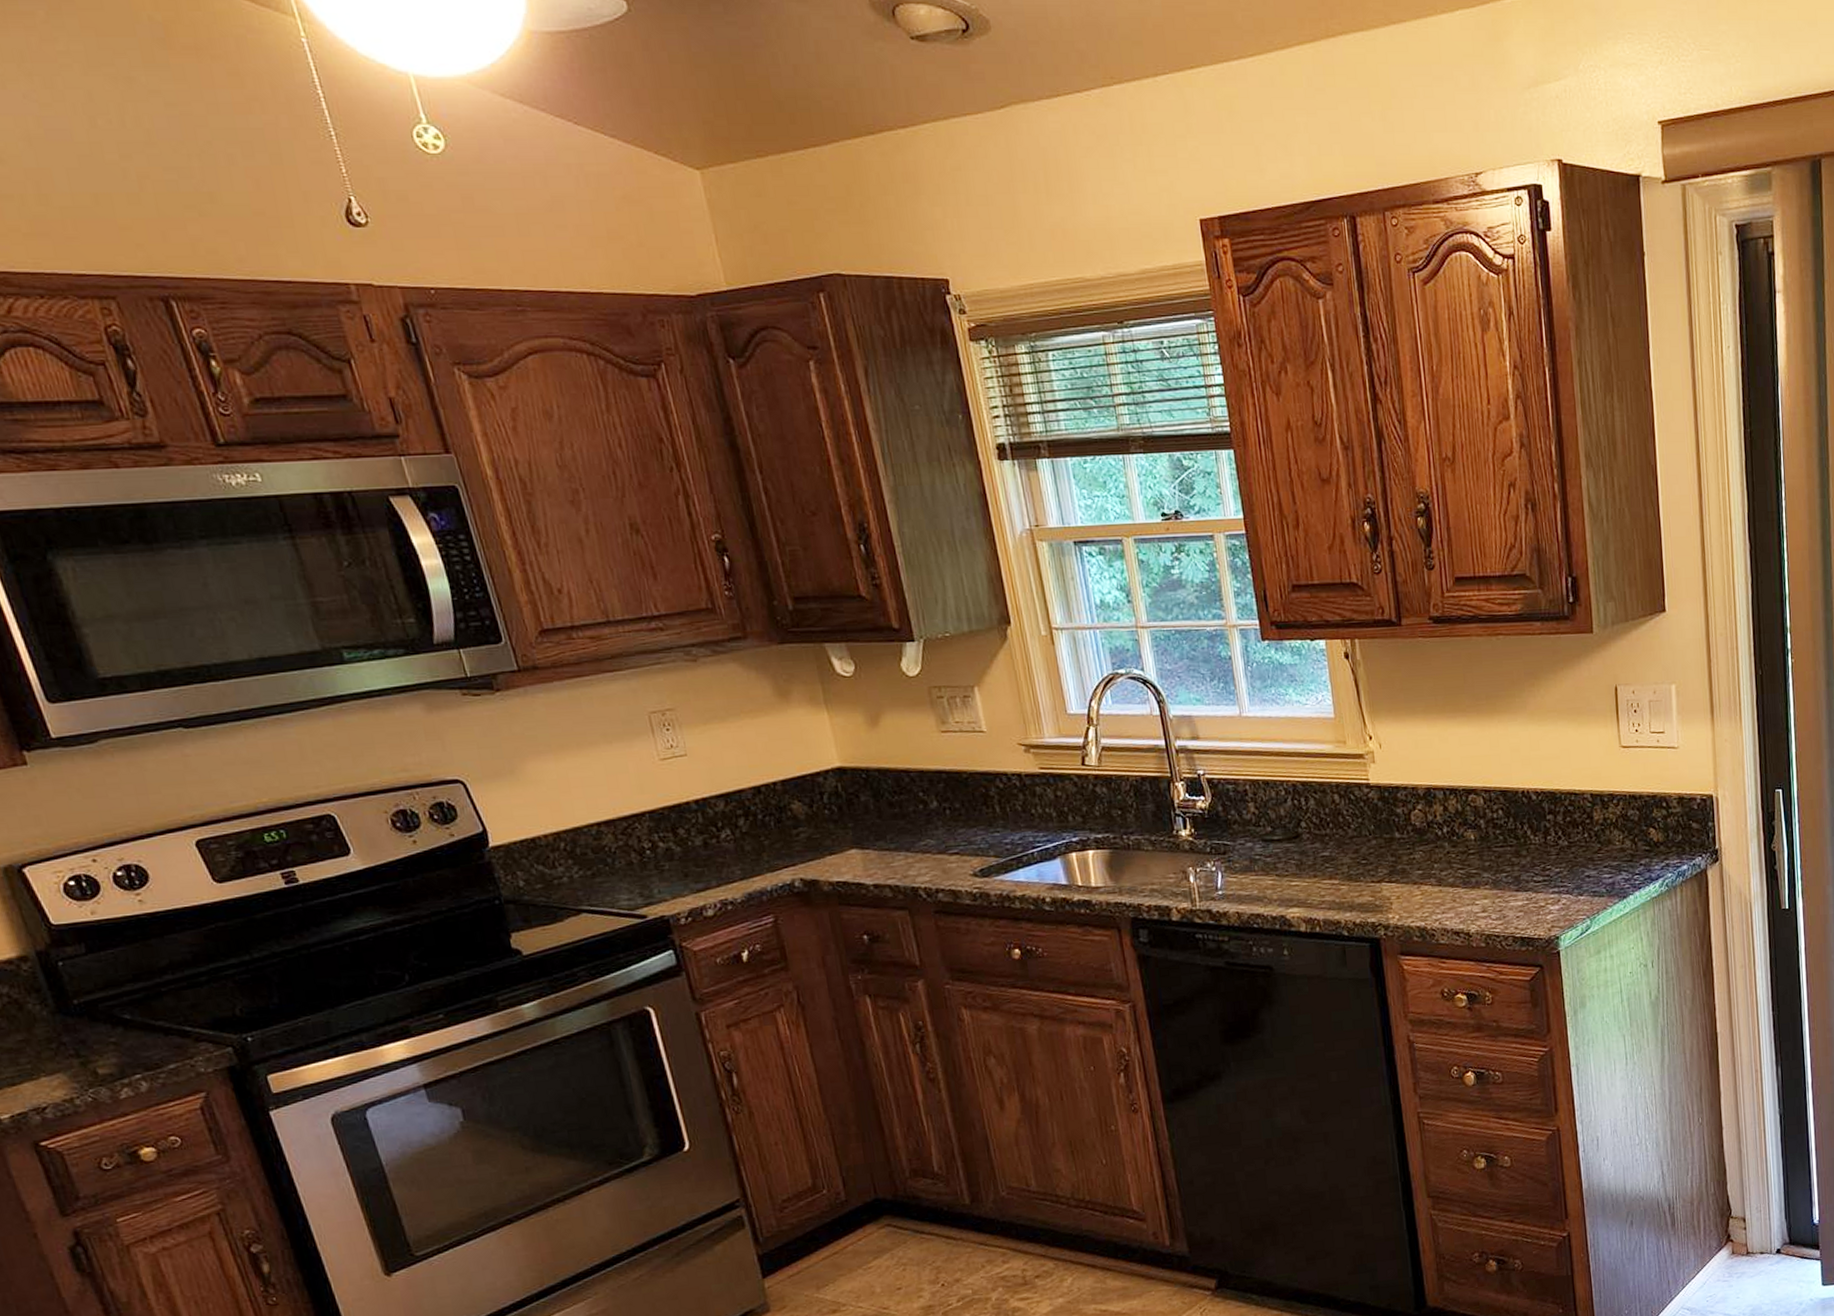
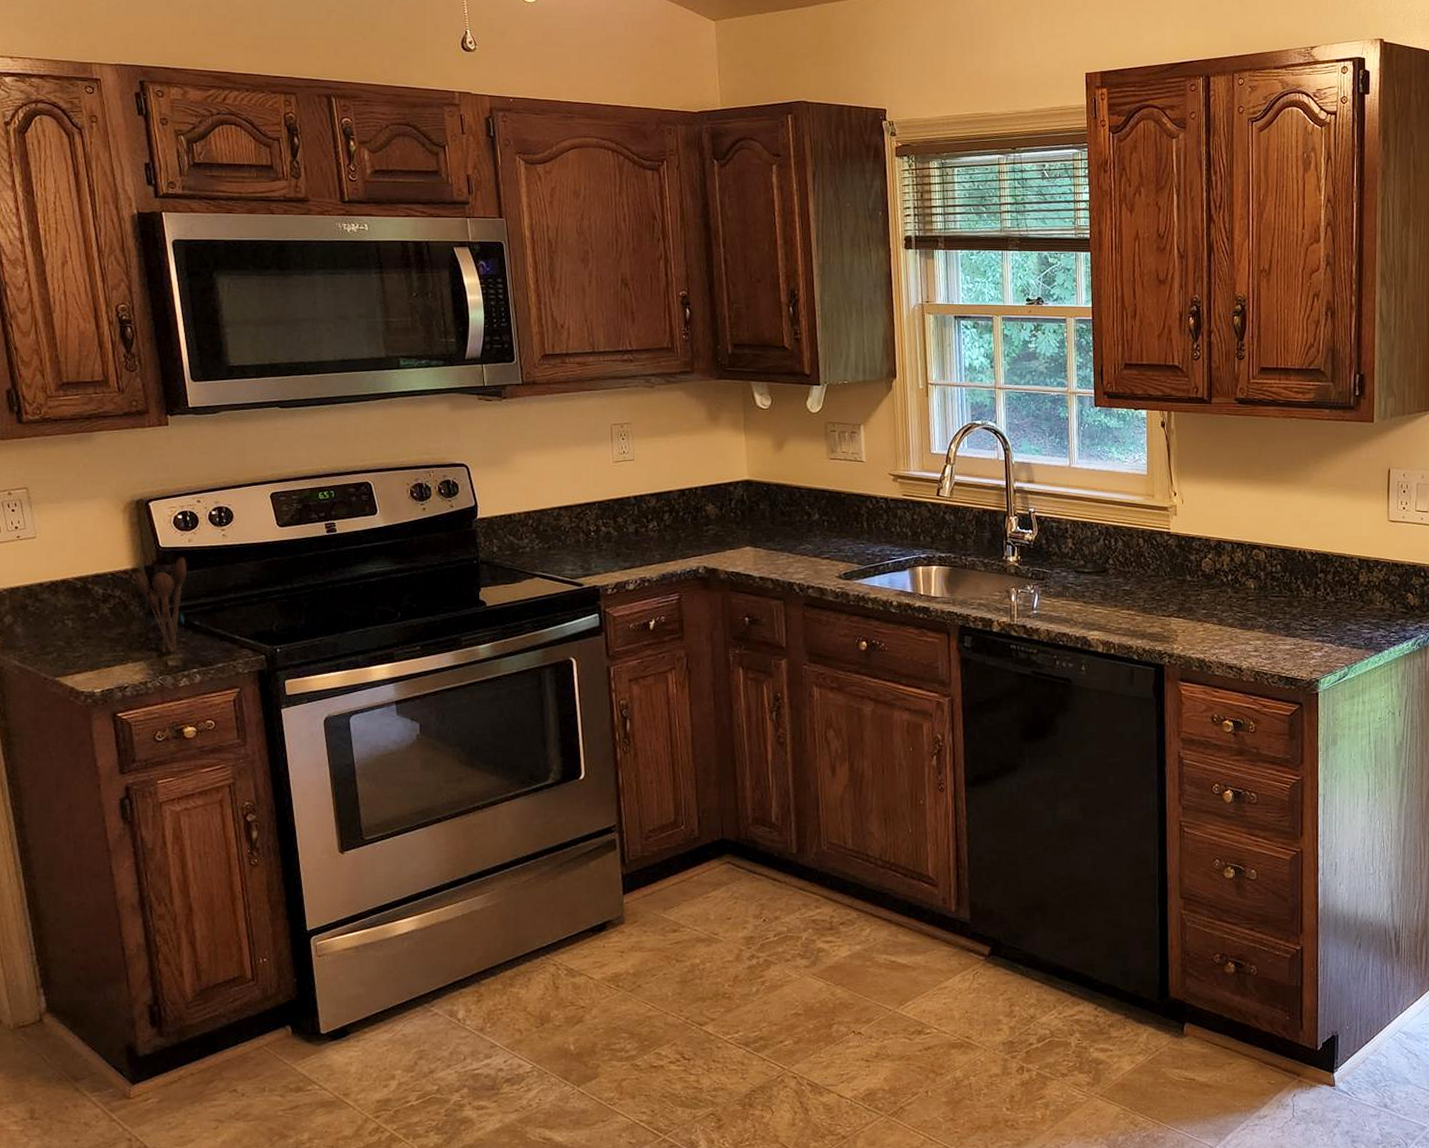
utensil holder: none [23,935,110,1060] -> present [135,557,188,653]

